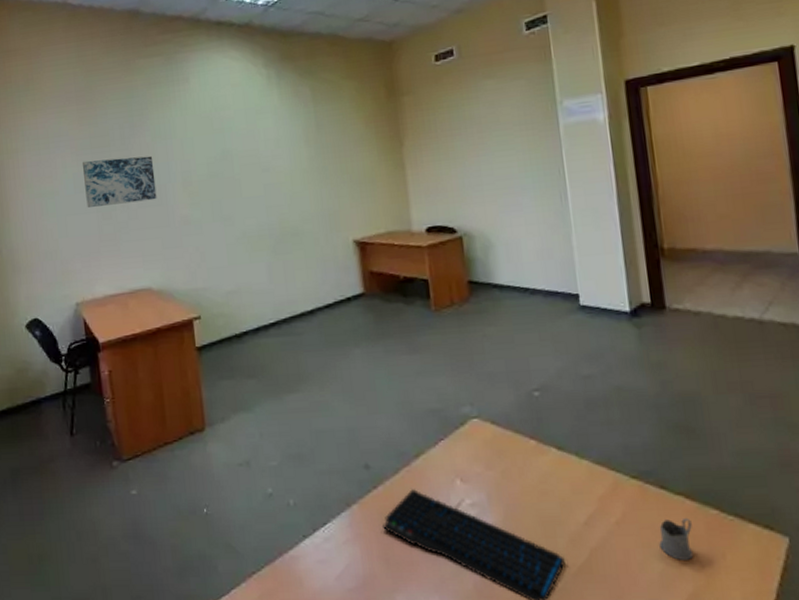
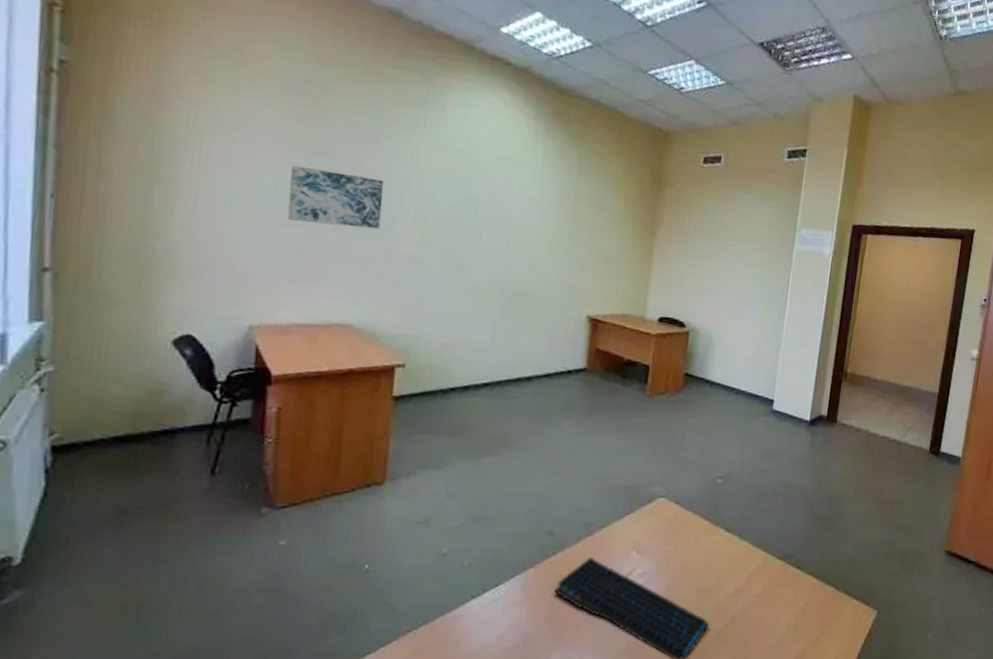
tea glass holder: present [659,517,694,560] -> none [785,593,813,627]

